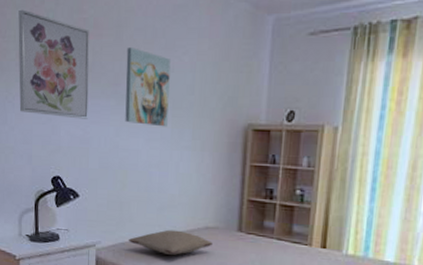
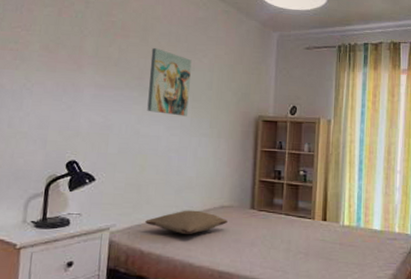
wall art: present [18,9,90,119] -> none [37,8,117,108]

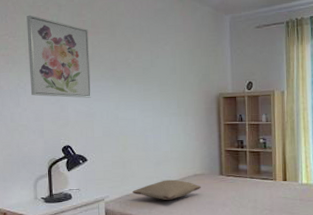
wall art: none [37,8,117,108] -> present [27,15,91,98]
wall art: present [147,48,192,117] -> none [120,41,157,100]

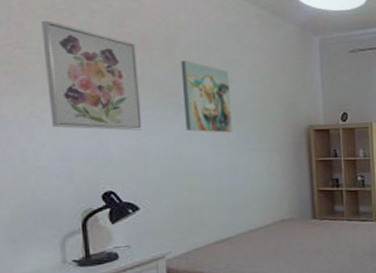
wall art: none [120,41,157,100] -> present [180,61,232,133]
pillow: present [132,179,201,200] -> none [203,227,290,252]

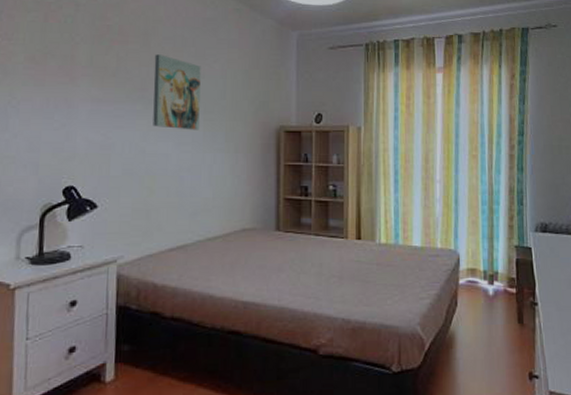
wall art: present [41,20,142,131] -> none [25,13,113,124]

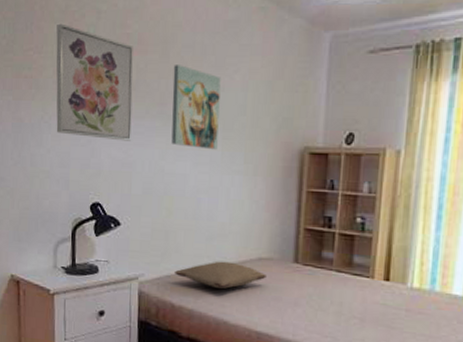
wall art: none [25,13,113,124] -> present [56,23,133,141]
pillow: none [157,235,250,262] -> present [175,261,266,289]

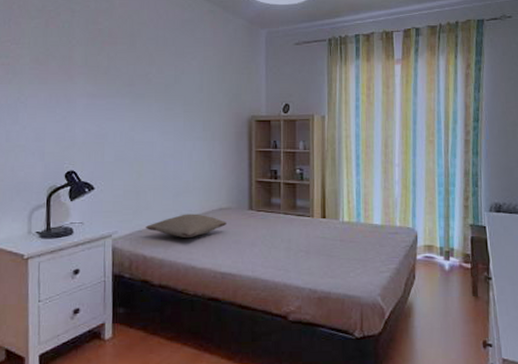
wall art: present [56,23,133,141] -> none [32,20,105,116]
wall art: present [171,65,221,150] -> none [139,54,181,121]

